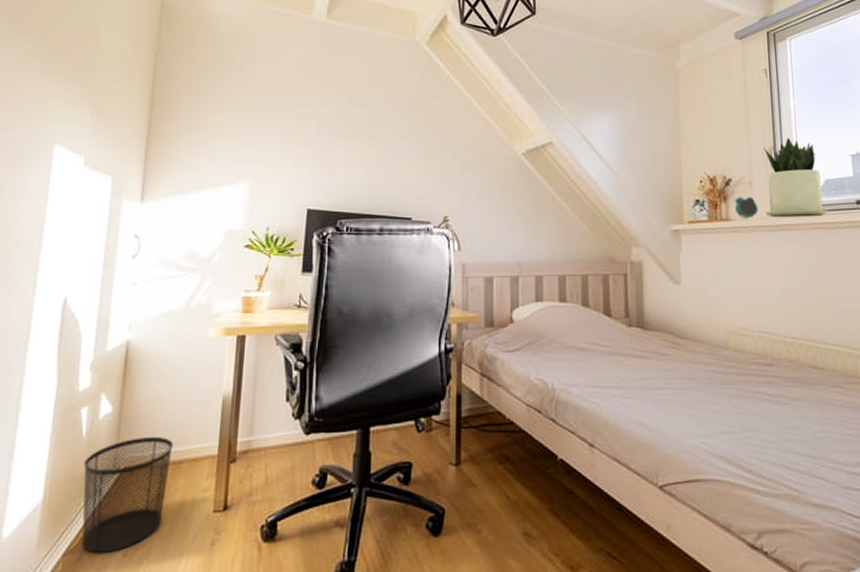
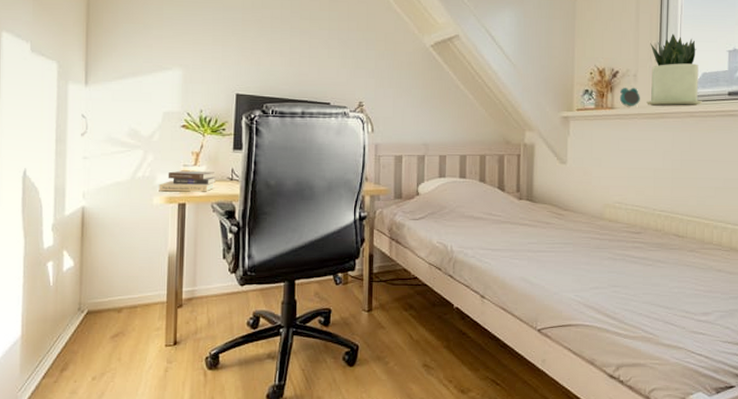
waste bin: present [82,437,173,553] -> none [54,287,128,377]
books: none [215,296,281,322] -> present [159,170,216,192]

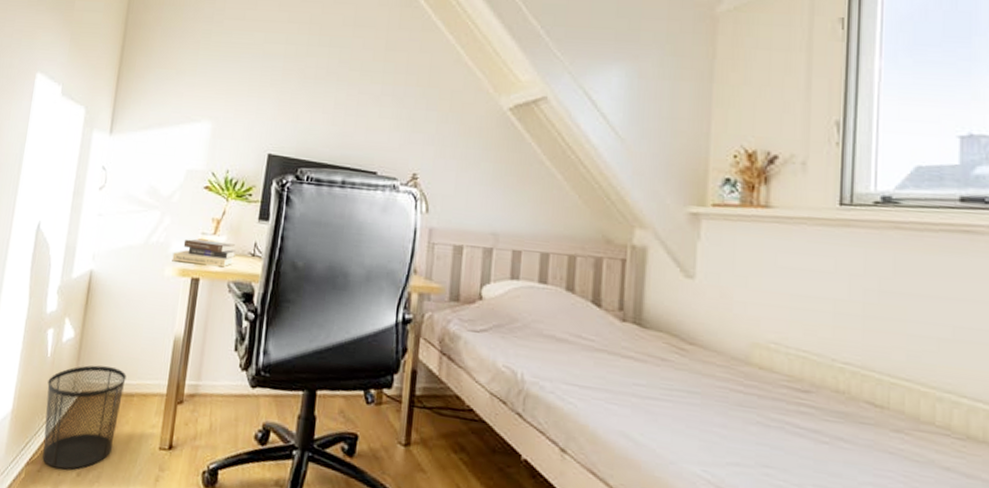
waste bin: none [54,287,128,377] -> present [42,365,127,470]
alarm clock: present [619,84,640,109] -> none [778,175,812,210]
planter: present [646,33,703,107] -> none [820,108,917,214]

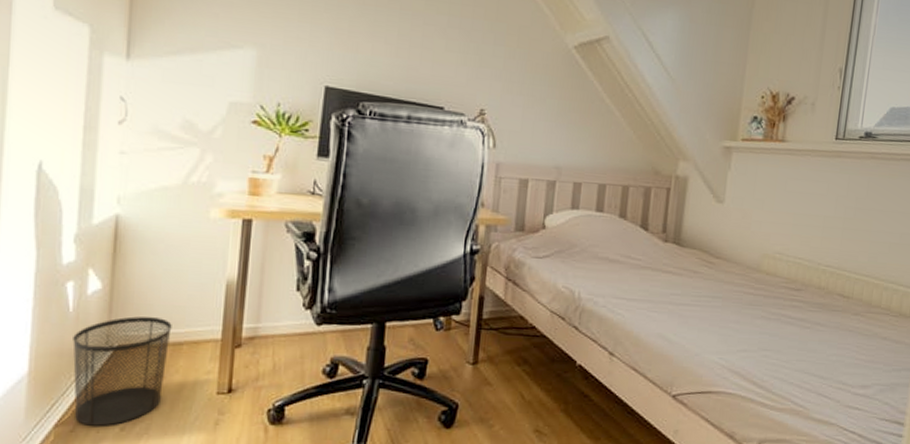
books: present [172,238,236,268] -> none [218,177,293,207]

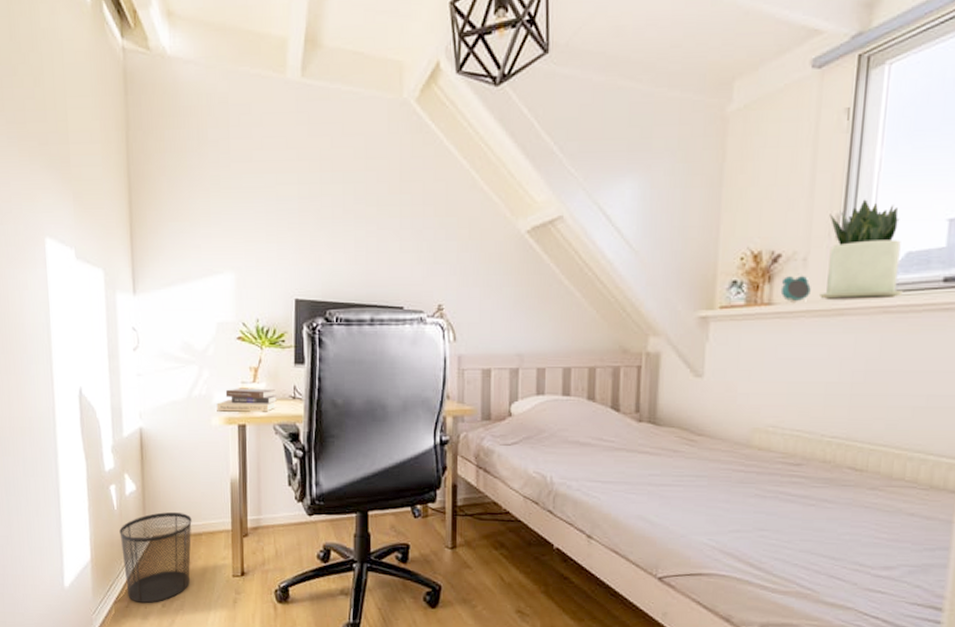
books: none [218,177,293,207] -> present [216,388,277,412]
alarm clock: none [792,114,817,144] -> present [780,272,811,304]
planter: none [822,57,888,147] -> present [818,199,904,301]

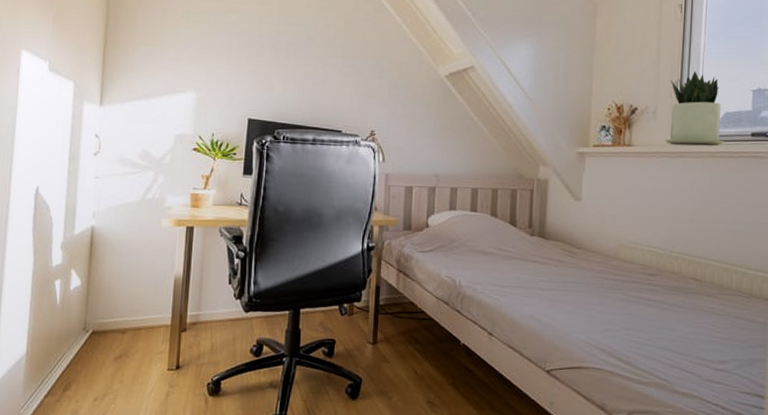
waste bin: present [119,512,192,603] -> none [59,307,133,397]
books: present [216,388,277,412] -> none [168,193,225,216]
alarm clock: present [780,272,811,304] -> none [637,121,659,147]

